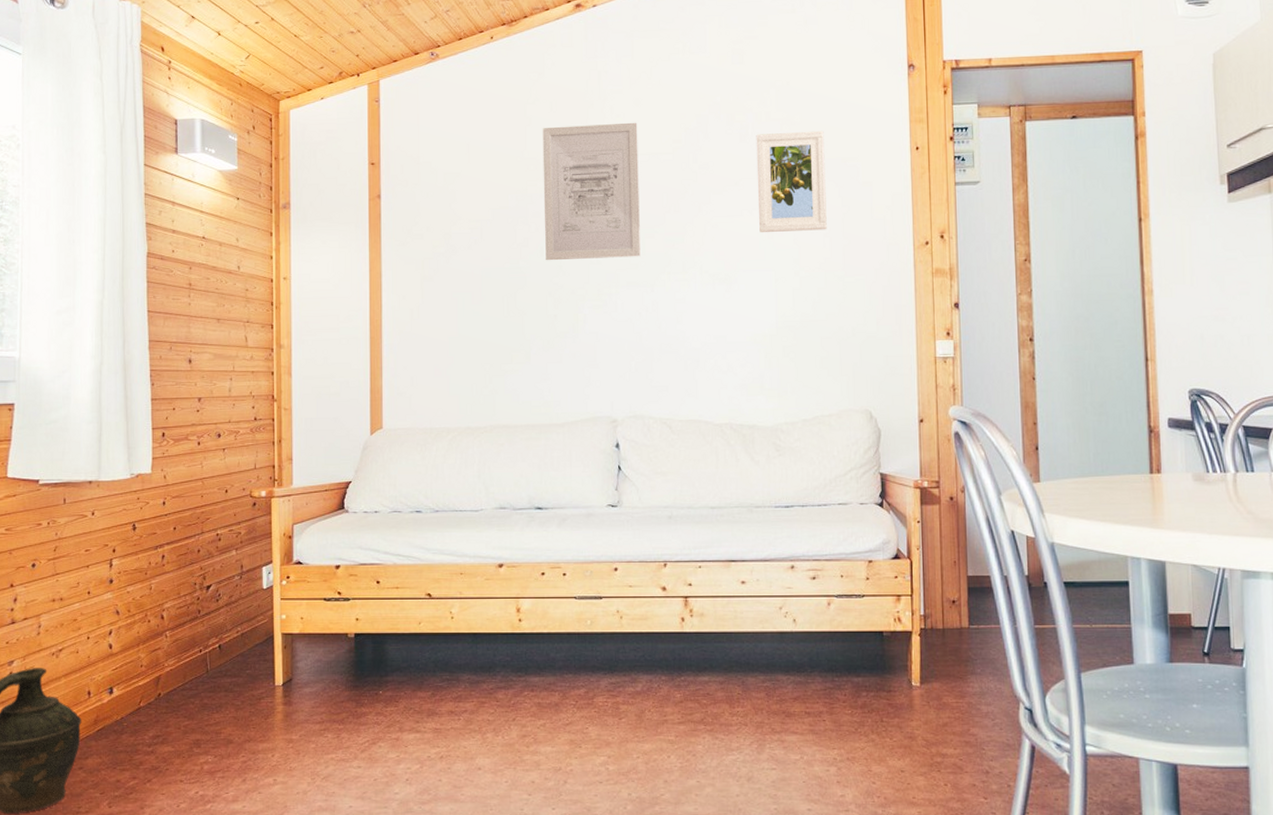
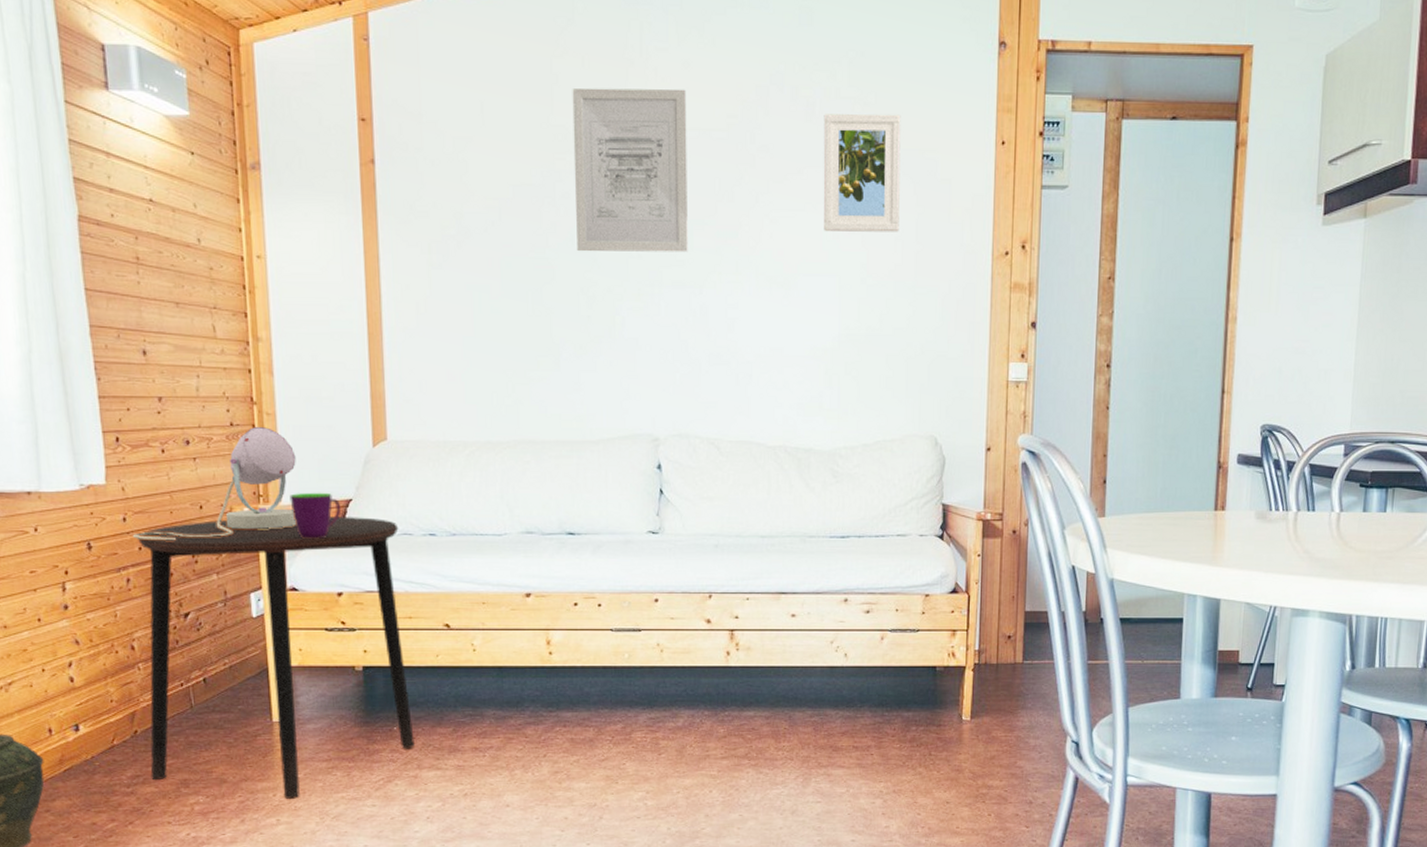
table lamp: none [169,421,306,521] -> present [132,427,297,541]
side table: none [169,497,397,759] -> present [138,517,415,799]
mug: none [300,476,342,517] -> present [289,492,341,539]

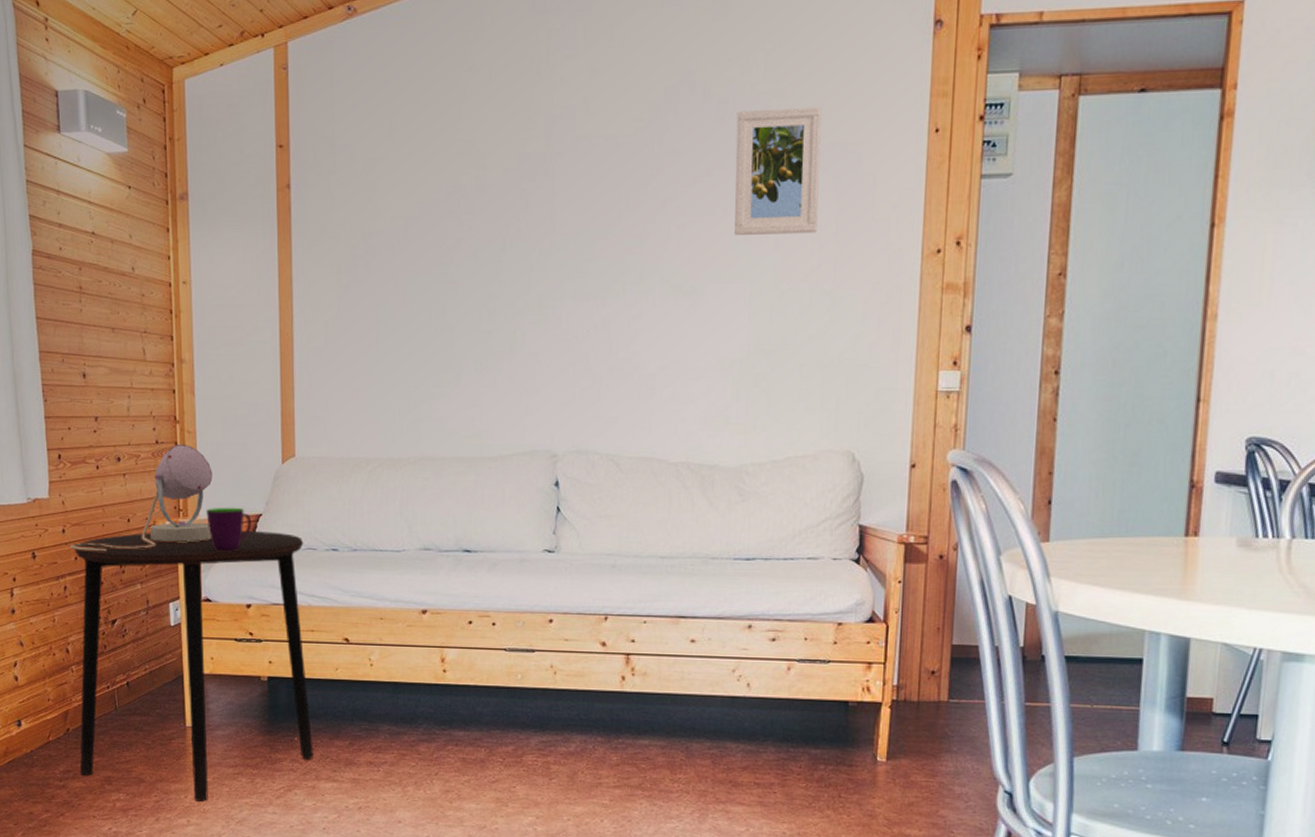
wall art: present [572,88,688,253] -> none [479,95,593,267]

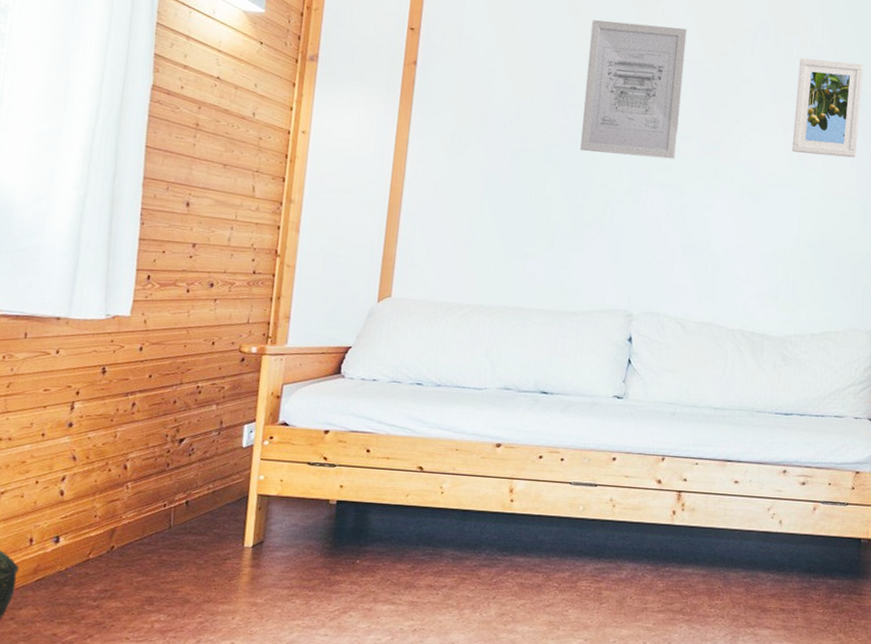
table lamp: present [70,445,213,552] -> none [145,276,307,372]
side table: present [75,531,313,802] -> none [118,356,390,623]
mug: present [206,507,252,552] -> none [295,337,341,380]
wall art: none [479,95,593,267] -> present [580,20,687,160]

